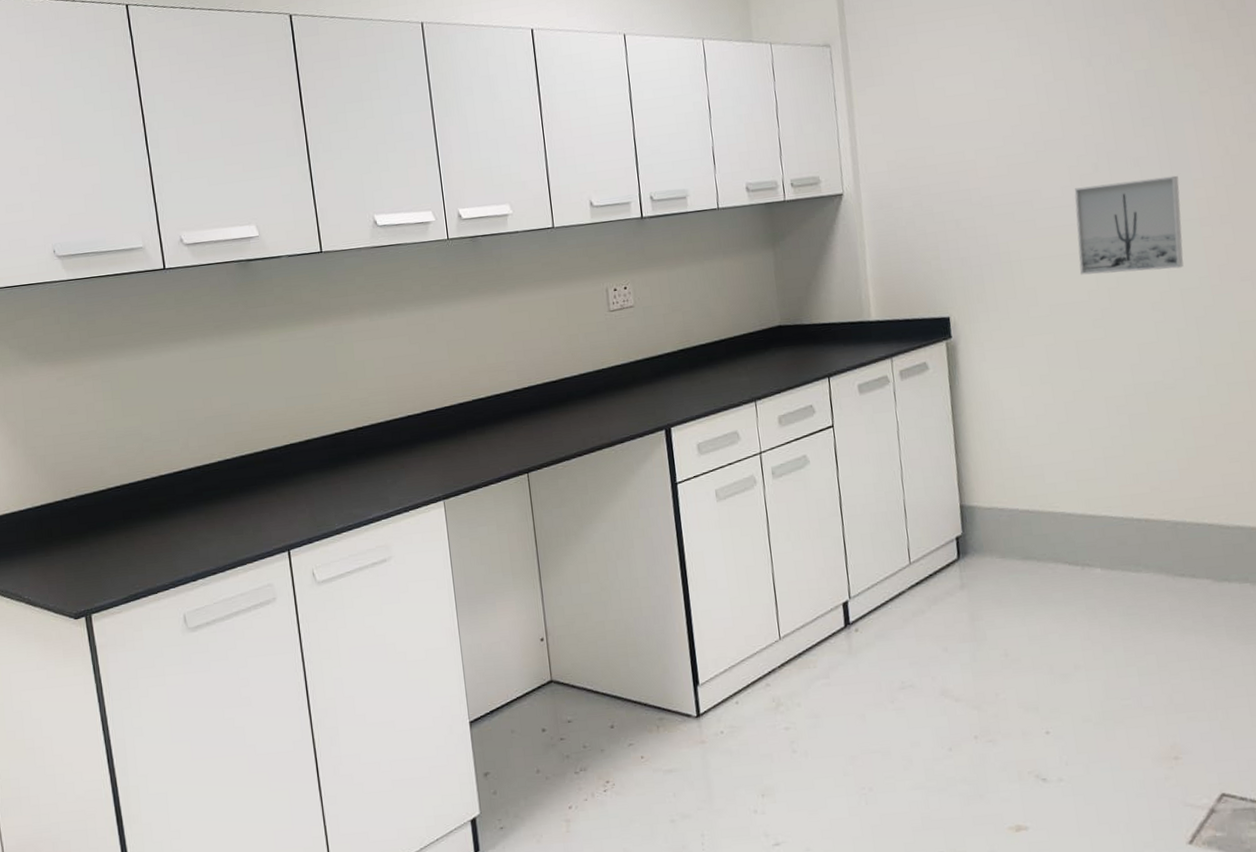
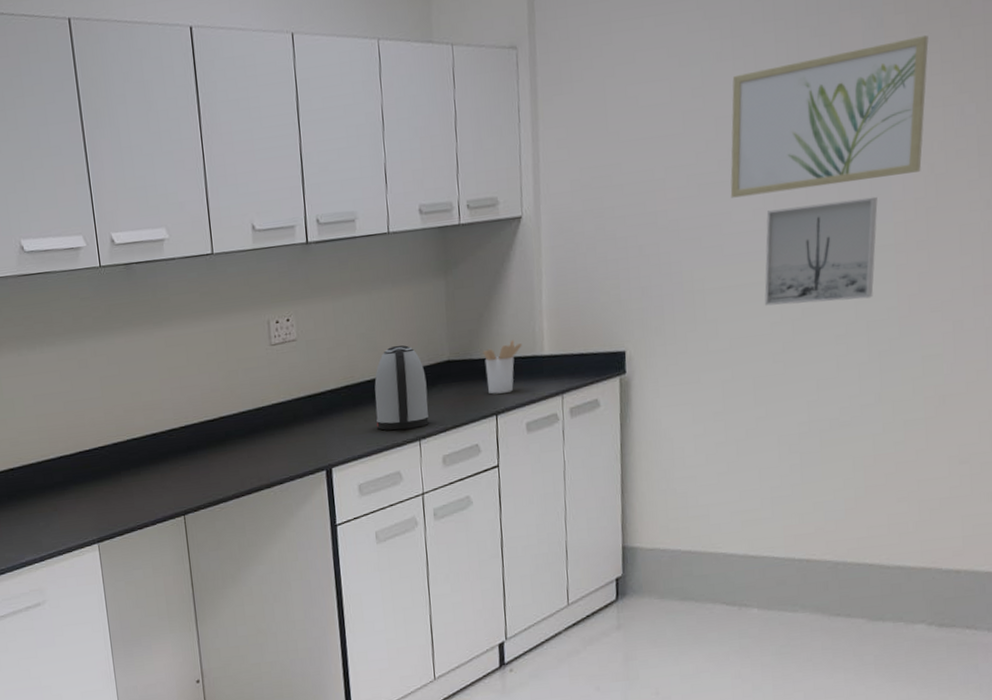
kettle: none [709,311,764,392] -> present [374,345,429,431]
utensil holder: none [812,306,850,358] -> present [482,339,522,394]
wall art: none [1031,34,1217,177] -> present [730,35,929,198]

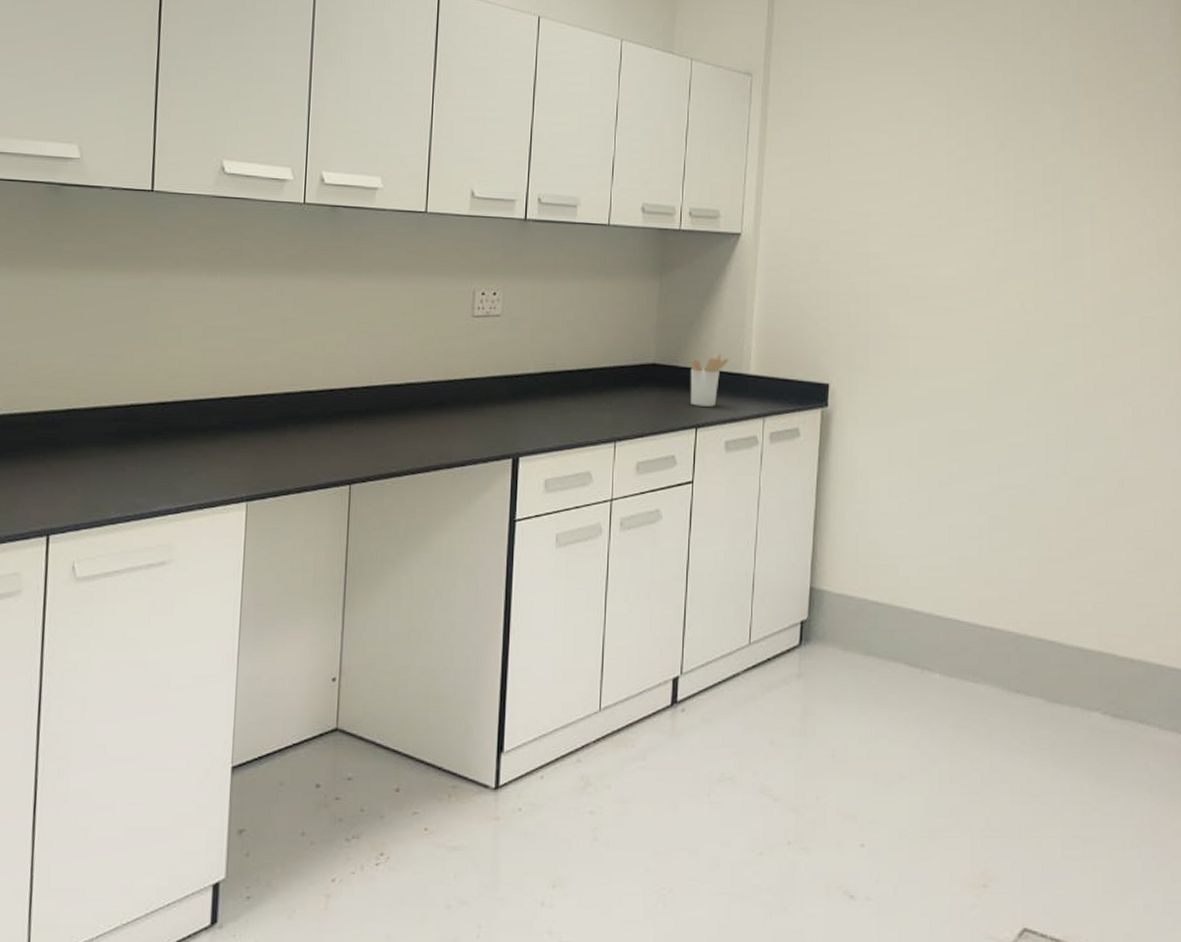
kettle: present [374,345,429,431] -> none [573,339,629,428]
wall art: present [730,35,929,198] -> none [938,139,1118,261]
wall art: present [764,196,878,306] -> none [964,271,1069,372]

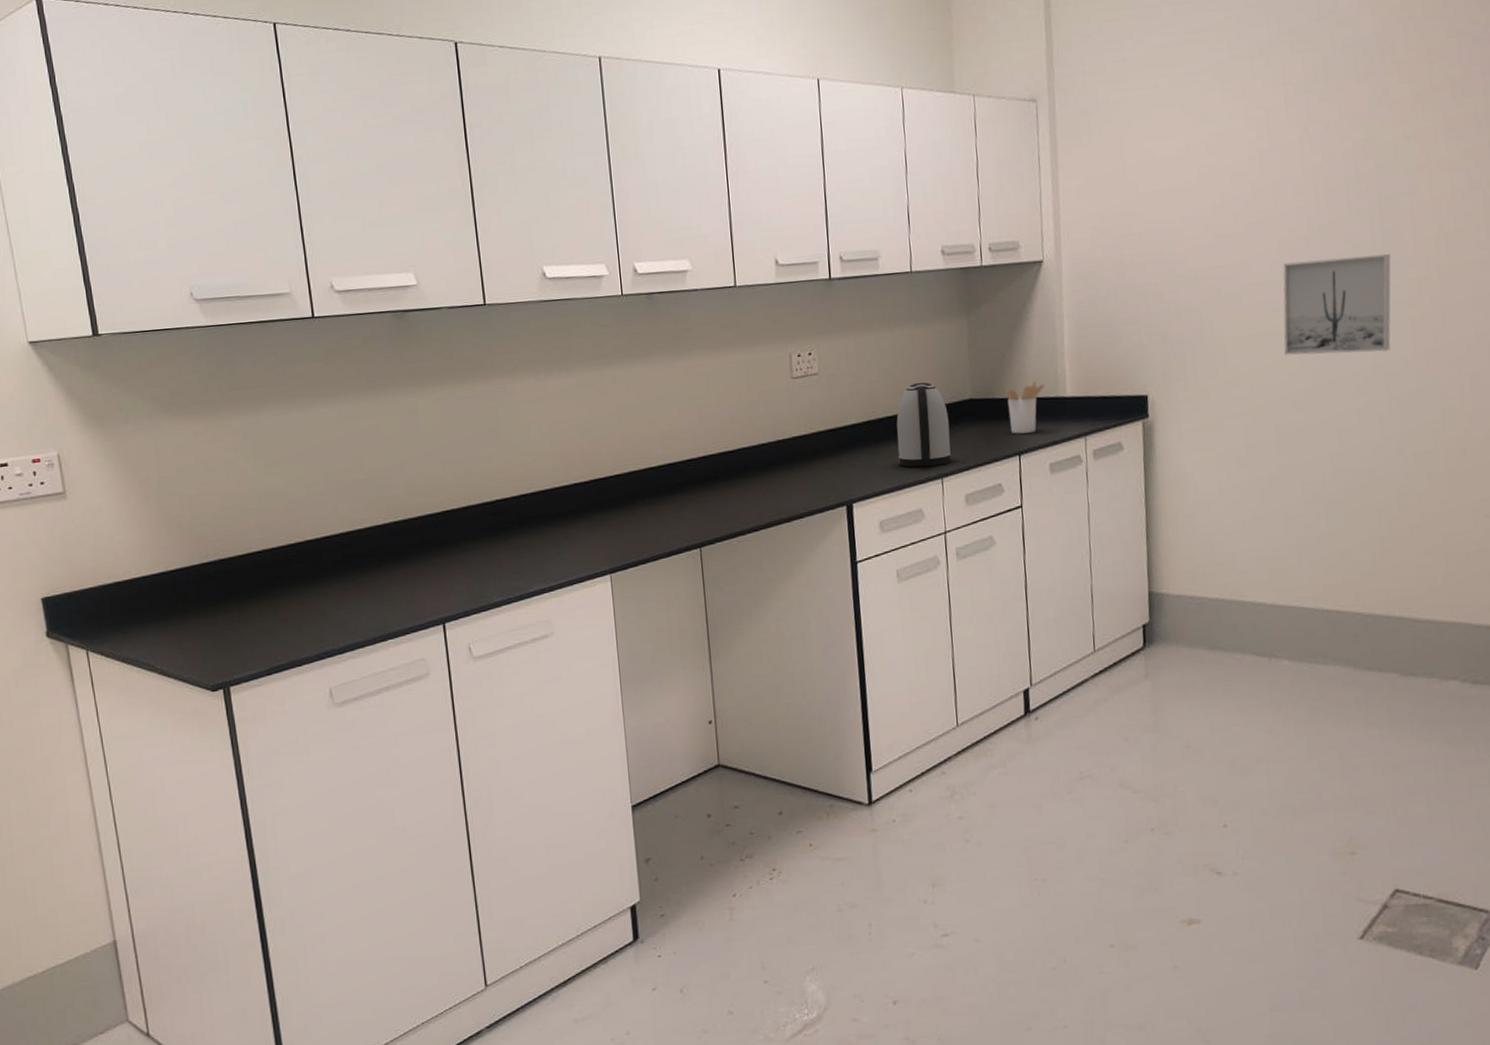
kettle: none [573,339,629,428] -> present [896,382,951,468]
wall art: none [964,271,1069,372] -> present [1283,253,1391,355]

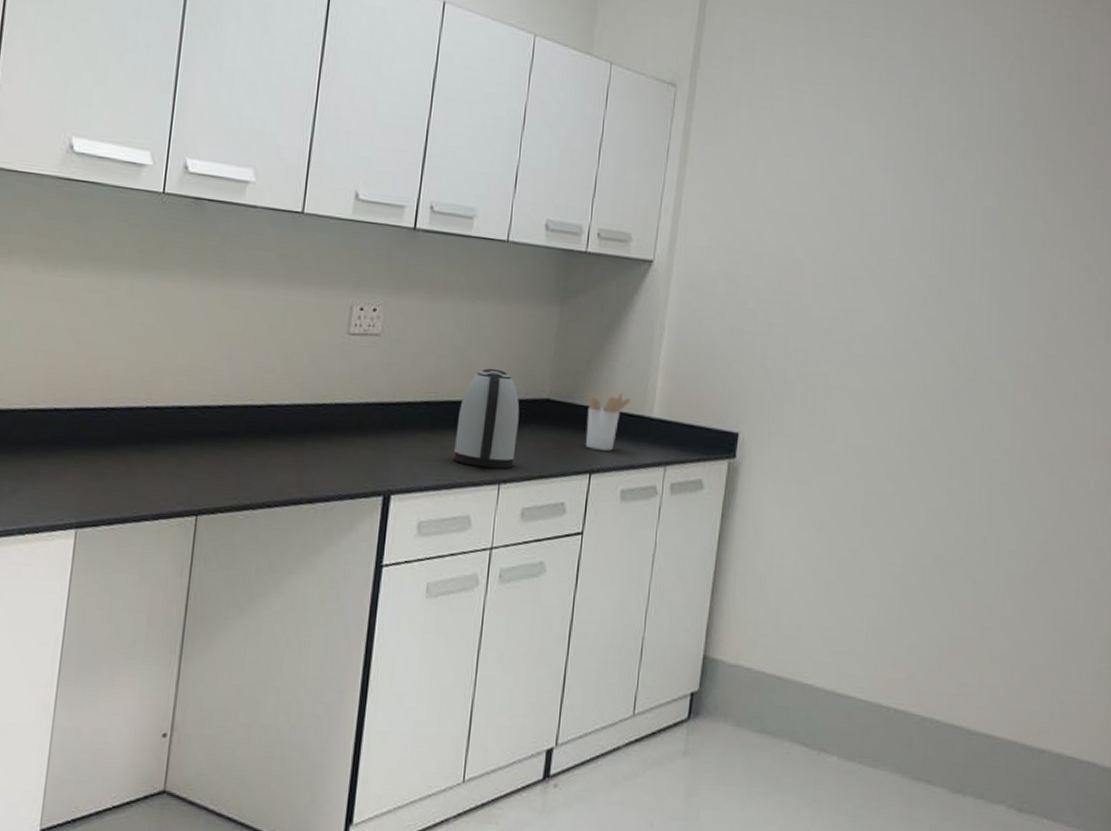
wall art: present [1283,253,1391,355] -> none [885,319,1003,434]

